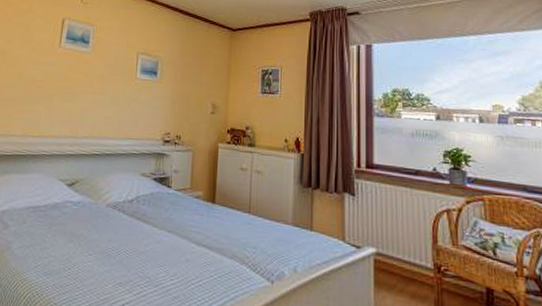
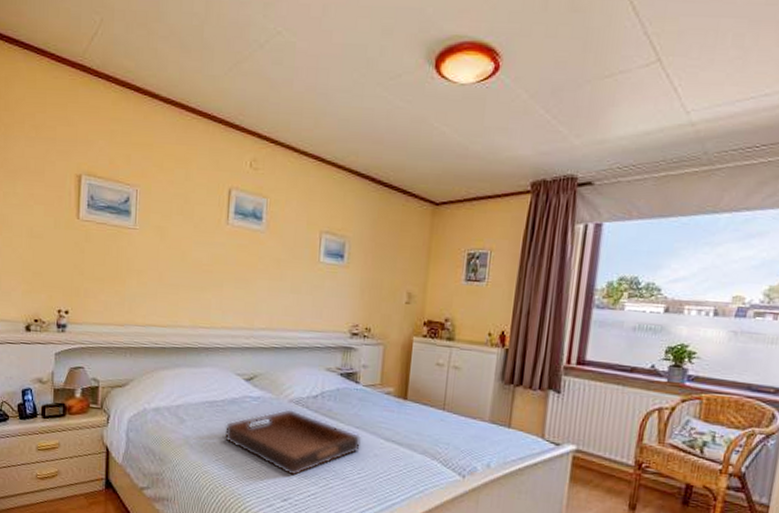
serving tray: none [44,214,174,283] -> present [224,409,362,476]

